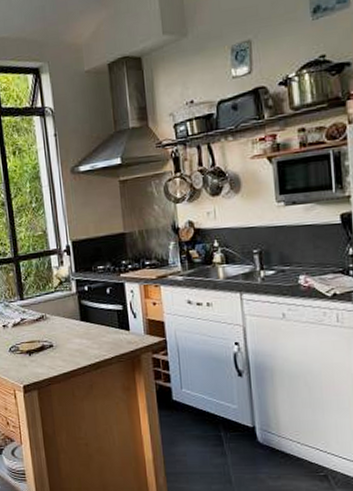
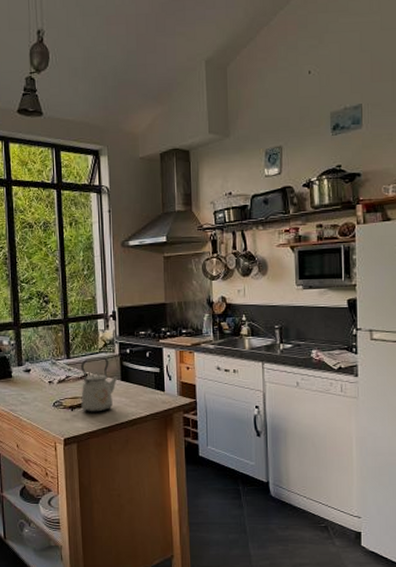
kettle: none [36,295,78,356] -> present [81,356,119,412]

